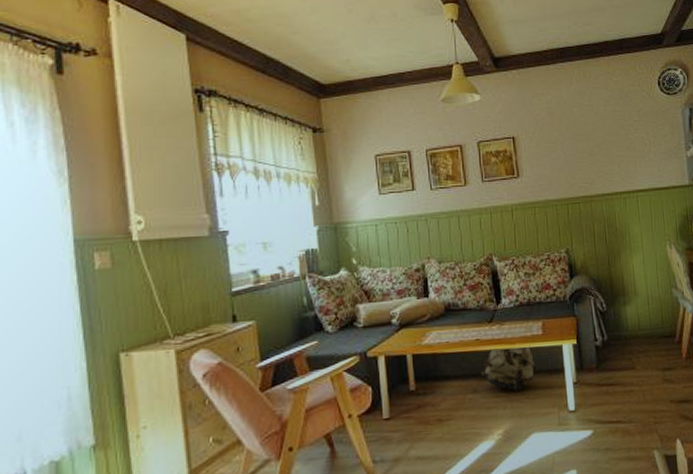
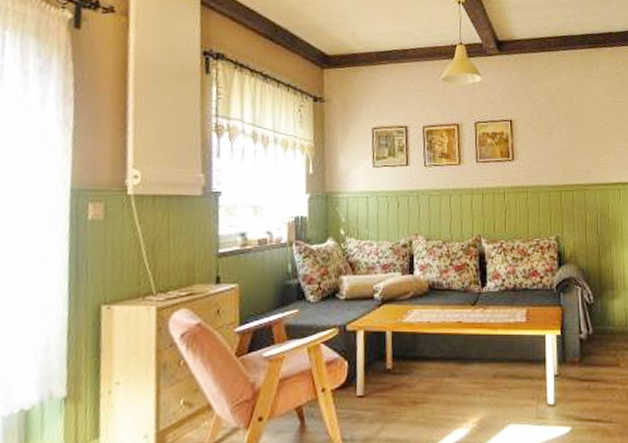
backpack: present [480,344,536,392] -> none [459,331,517,380]

